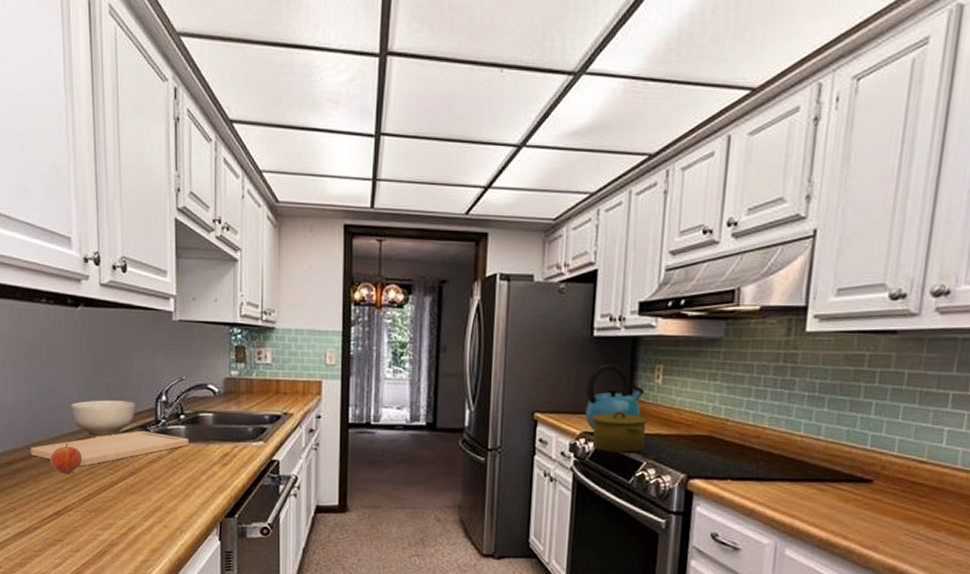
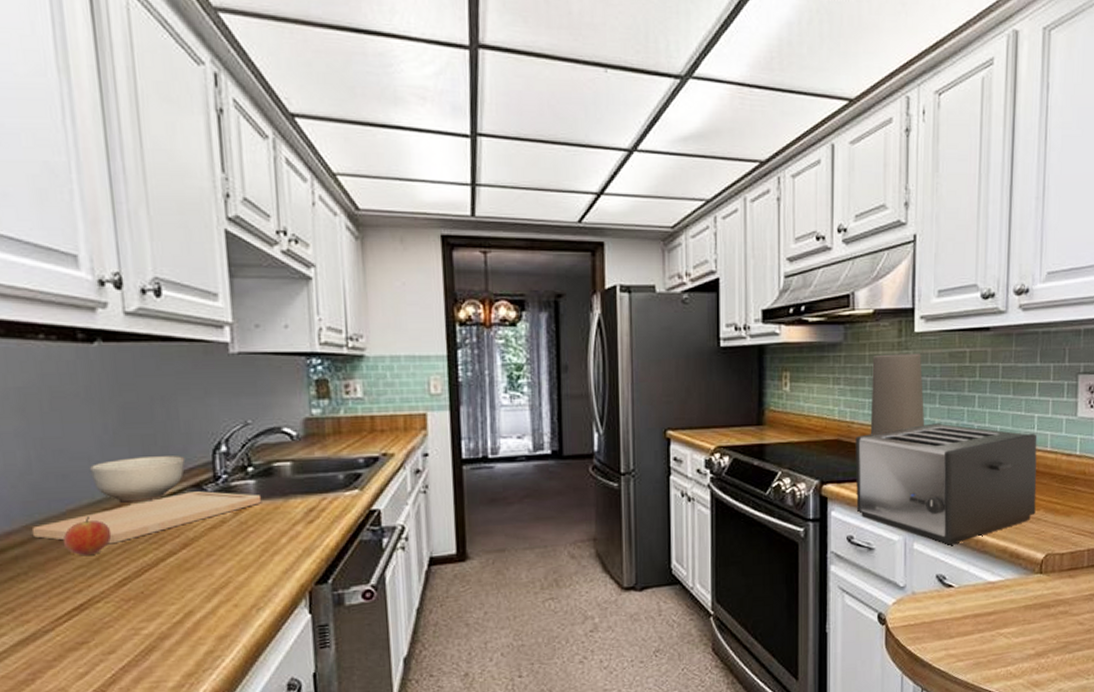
kettle: present [584,364,644,430] -> none [717,374,773,443]
cooking pot: present [591,411,647,453] -> none [724,421,779,465]
toaster: none [723,427,946,556] -> present [855,423,1038,545]
canister: none [745,352,812,434] -> present [870,353,925,435]

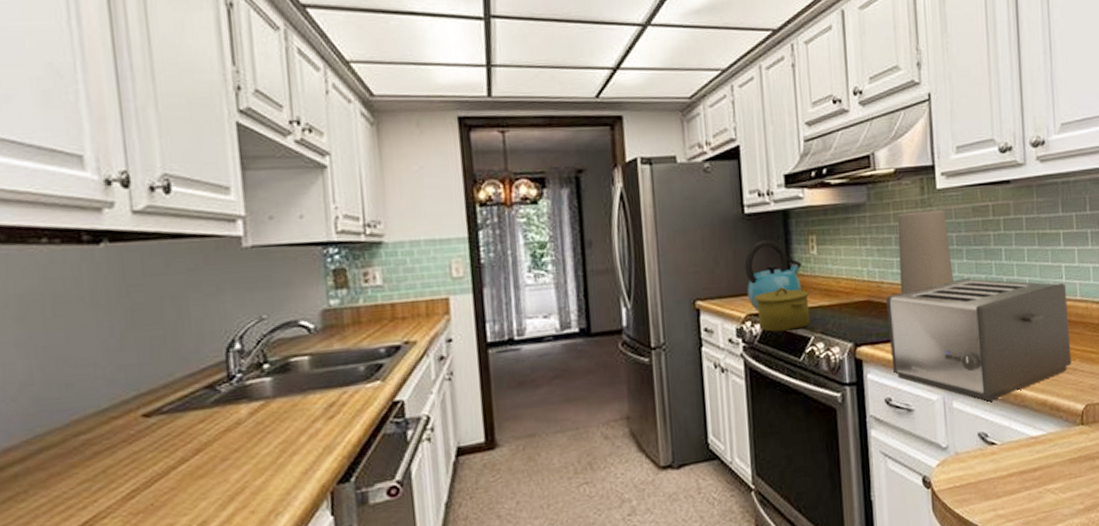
cutting board: present [31,491,262,544] -> none [32,392,279,455]
fruit: present [62,516,112,556] -> none [66,426,119,470]
bowl: present [89,455,186,503] -> none [94,356,198,410]
kettle: none [717,374,773,443] -> present [744,240,802,311]
cooking pot: none [724,421,779,465] -> present [754,287,811,332]

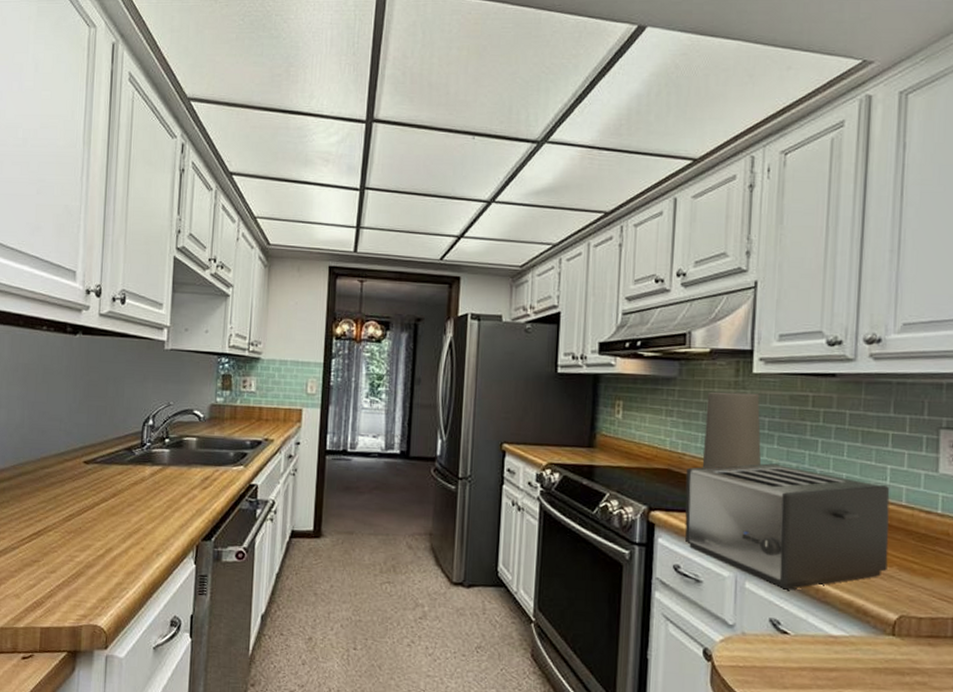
kettle: present [744,240,802,311] -> none [550,399,605,461]
cooking pot: present [754,287,811,332] -> none [556,443,609,485]

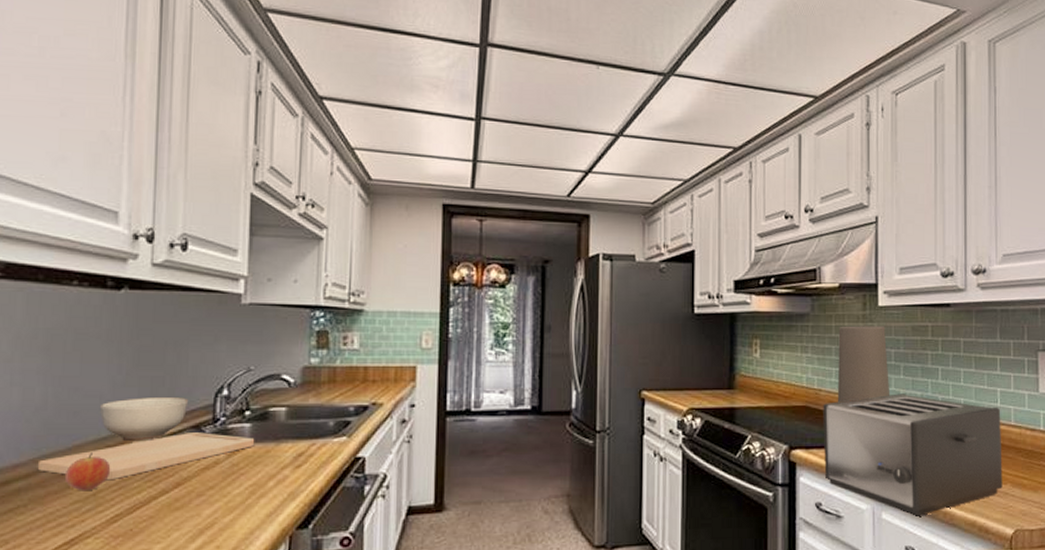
cutting board: none [16,453,172,487] -> present [37,433,255,481]
fruit: none [34,464,67,494] -> present [64,453,111,491]
bowl: none [59,422,124,457] -> present [99,396,189,440]

